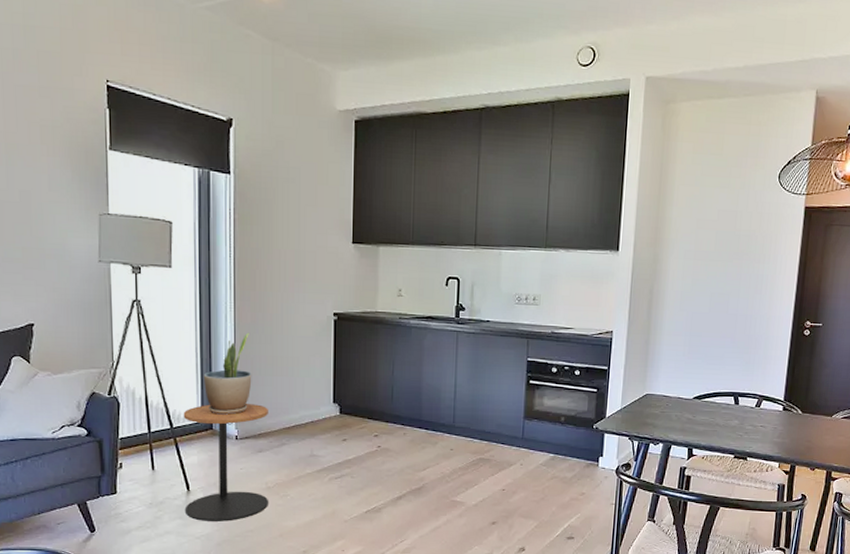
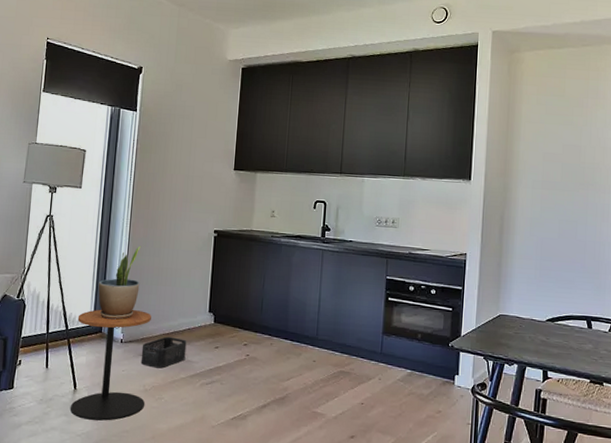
storage bin: none [260,431,311,465] -> present [140,336,187,369]

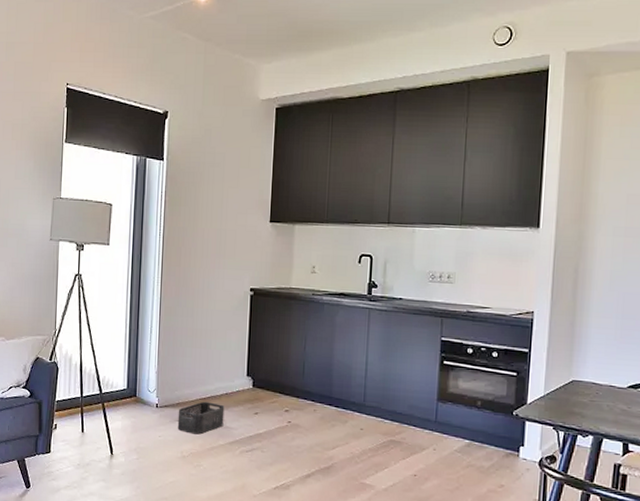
side table: present [70,309,151,421] -> none [107,372,187,487]
potted plant: present [98,245,141,320] -> none [130,305,174,384]

